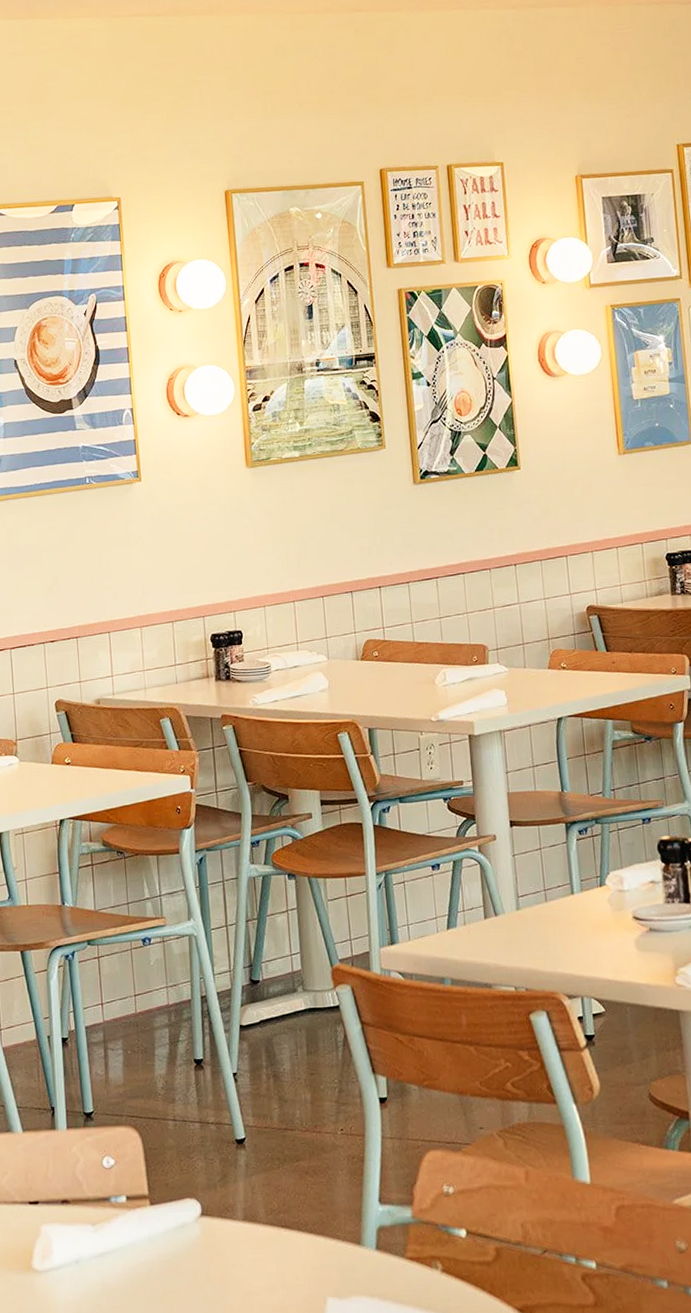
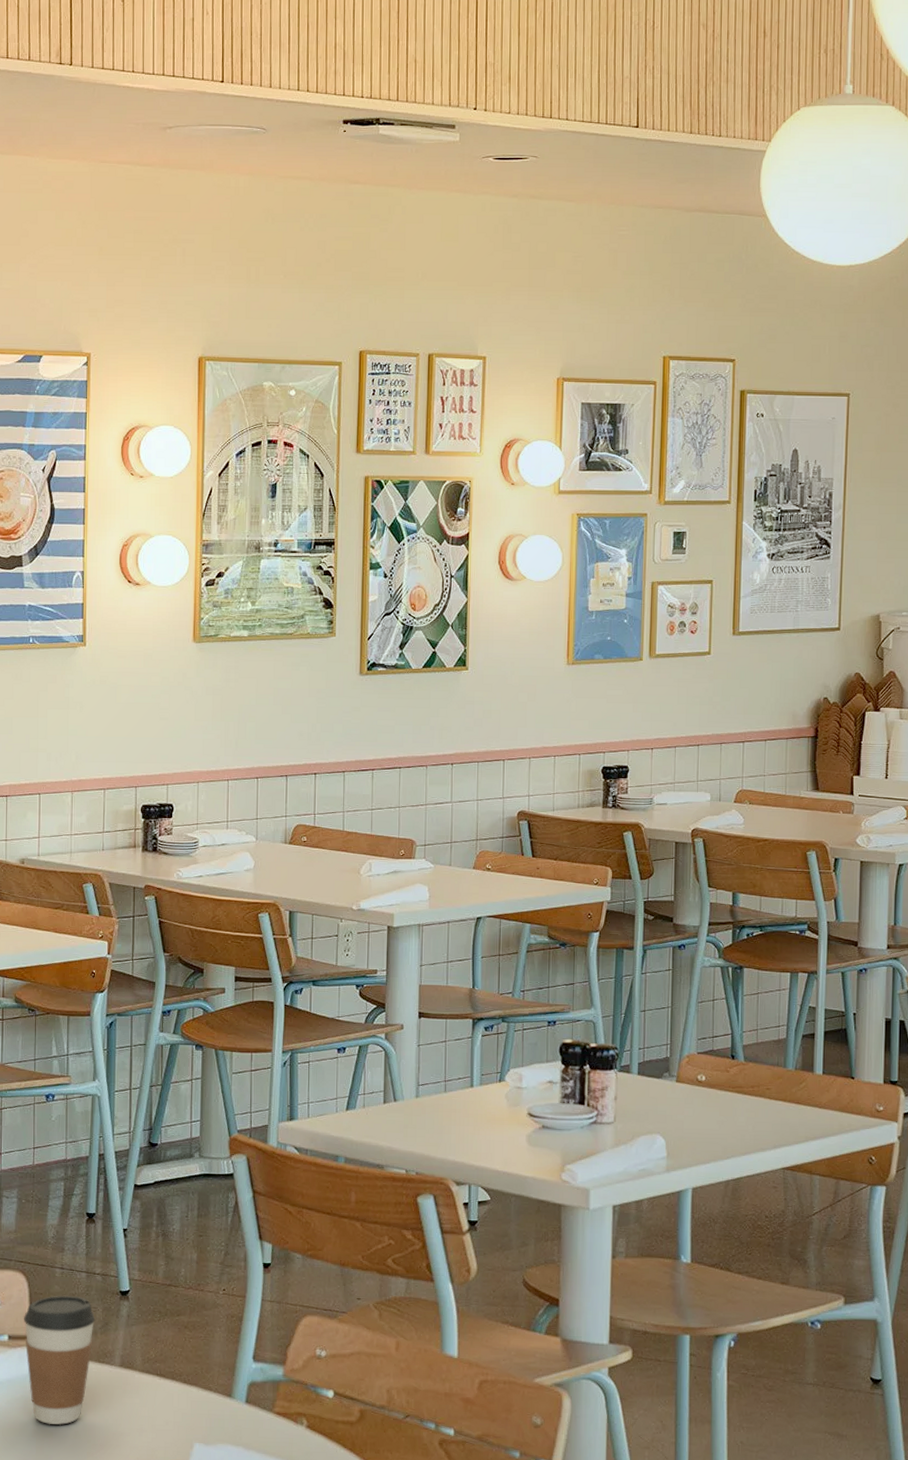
coffee cup: none [139,1148,214,1289] -> present [23,1295,96,1425]

